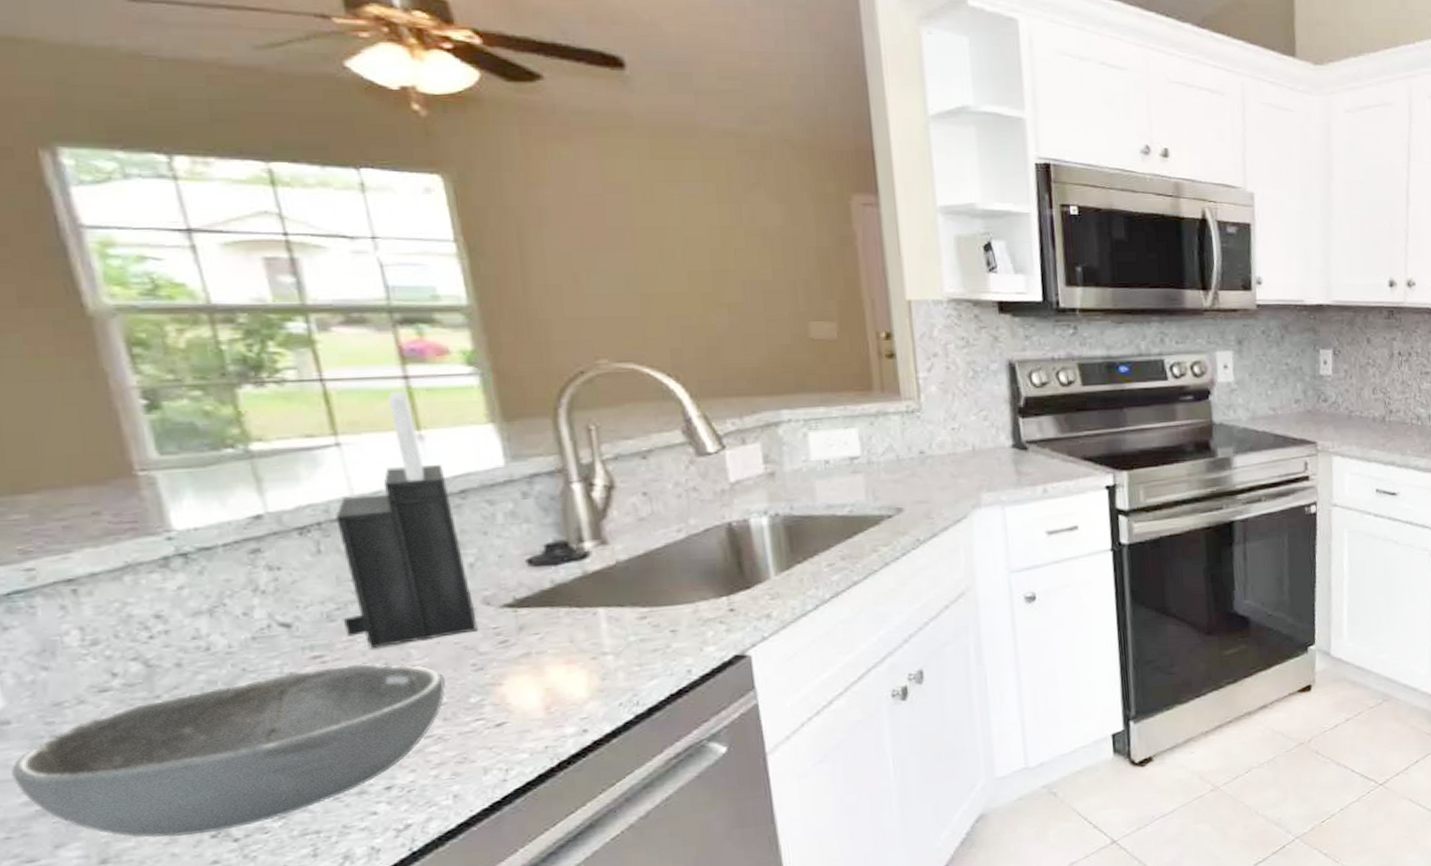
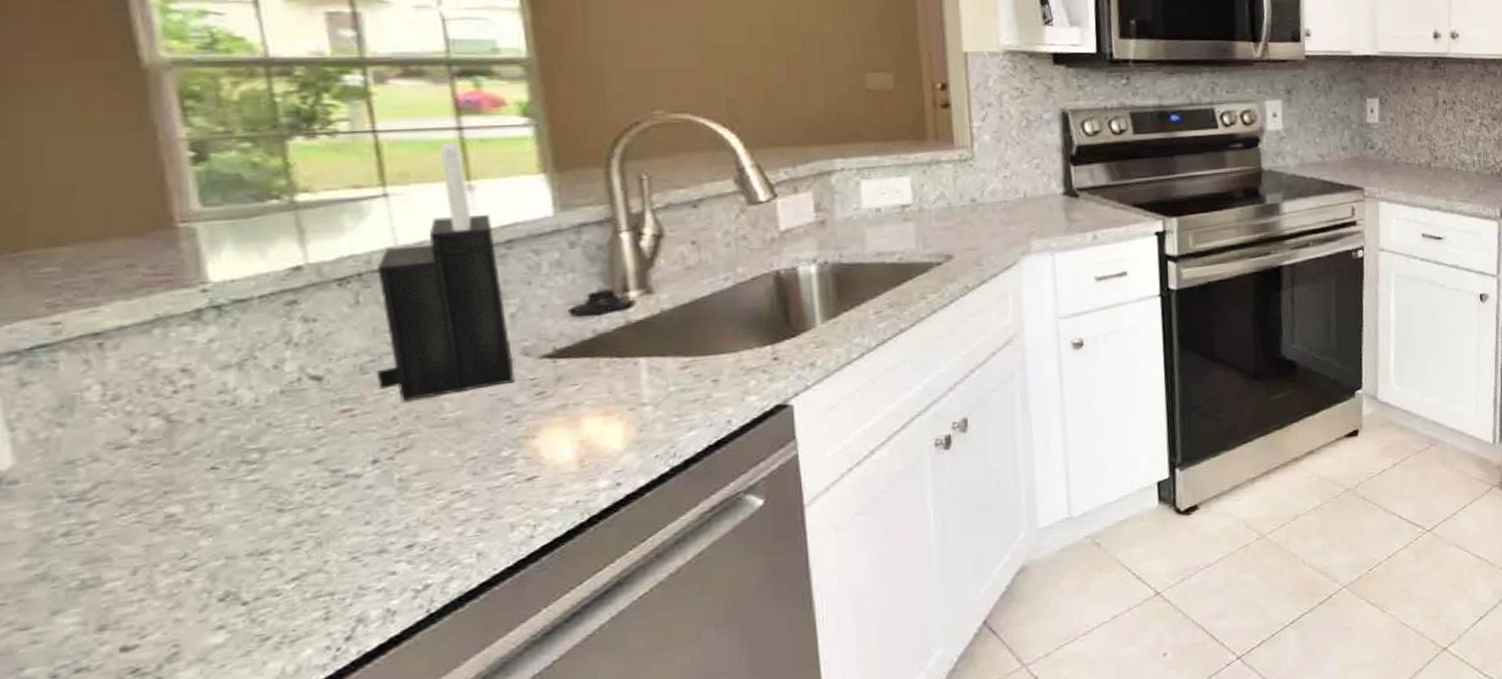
bowl: present [10,663,445,838] -> none [12,417,477,602]

